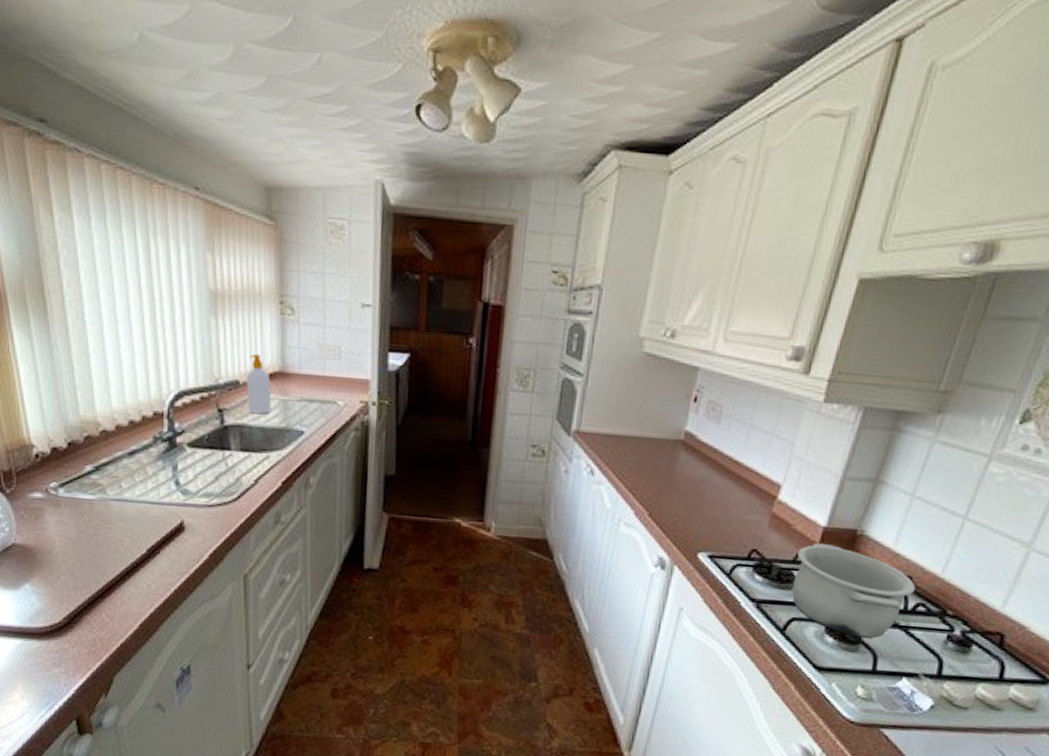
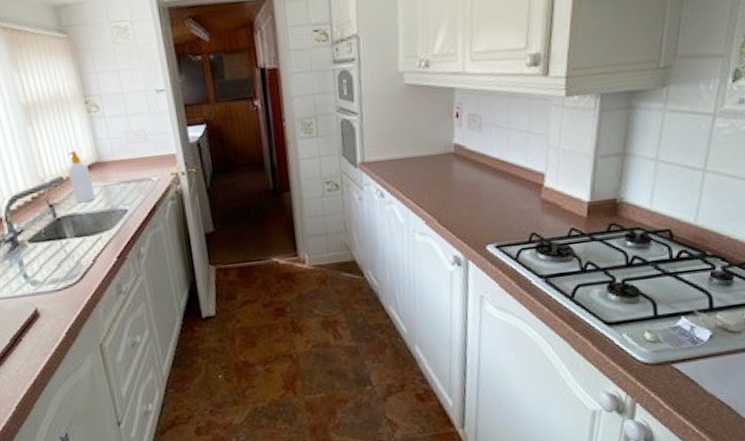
cooking pot: present [792,542,916,639] -> none [571,215,676,291]

